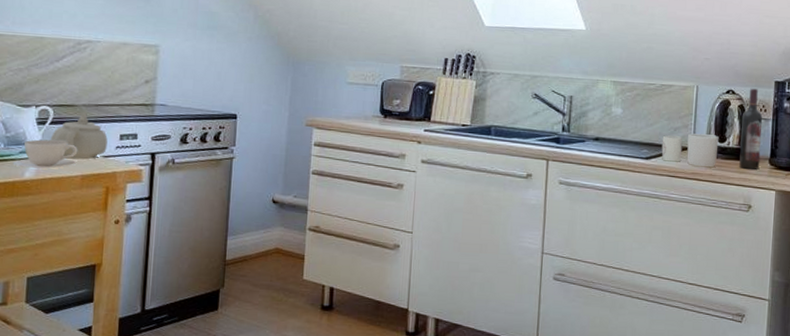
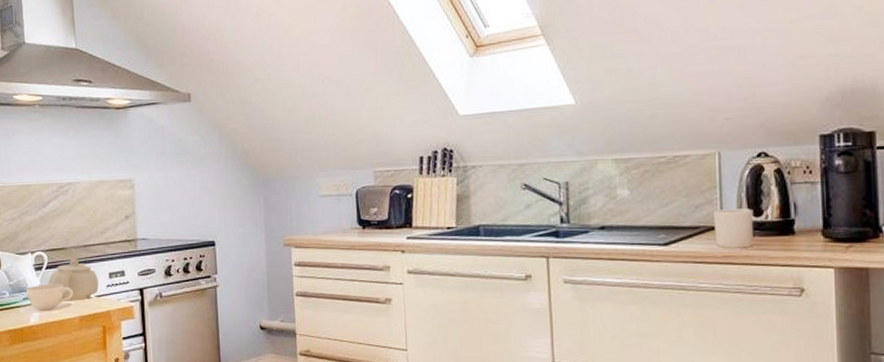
mug: present [661,135,683,162] -> none [682,214,709,246]
wine bottle: present [739,88,763,169] -> none [781,146,810,245]

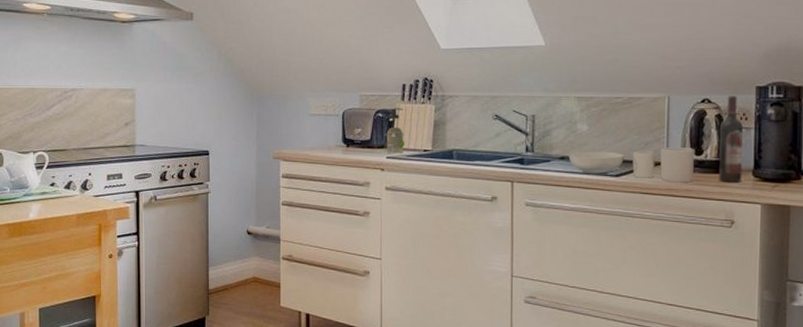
teacup: present [18,284,74,313] -> none [18,183,72,209]
teapot: present [48,255,99,301] -> none [48,157,97,200]
soap dispenser: none [402,183,426,234] -> present [384,108,405,154]
bowl: none [609,218,673,245] -> present [568,151,625,175]
mug: none [682,214,709,246] -> present [632,151,655,178]
wine bottle: none [781,146,810,245] -> present [719,95,744,182]

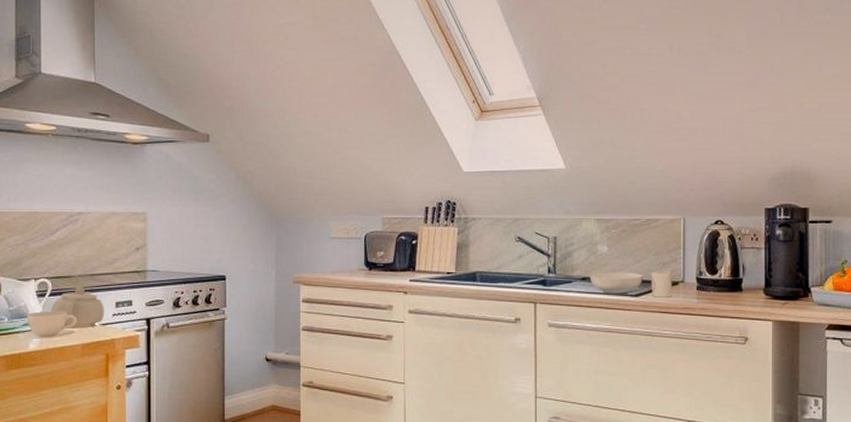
teacup: none [18,183,72,209] -> present [17,311,77,339]
teapot: none [48,157,97,200] -> present [50,284,104,329]
soap dispenser: present [384,108,405,154] -> none [407,231,428,277]
mug: present [660,147,695,183] -> none [677,267,710,301]
wine bottle: present [719,95,744,182] -> none [733,217,755,300]

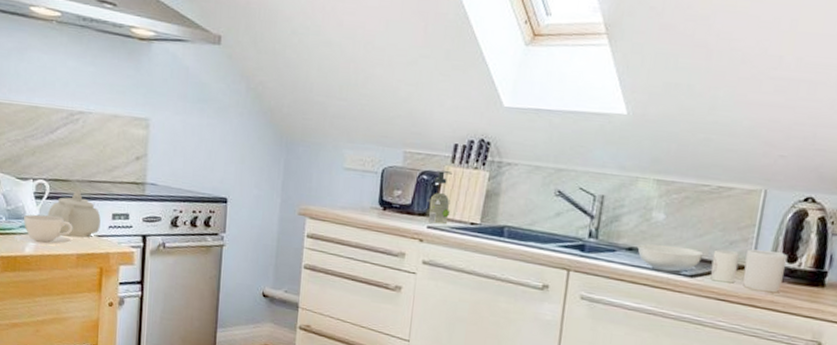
soap dispenser: none [407,231,428,277] -> present [426,170,452,225]
mug: none [677,267,710,301] -> present [742,249,788,293]

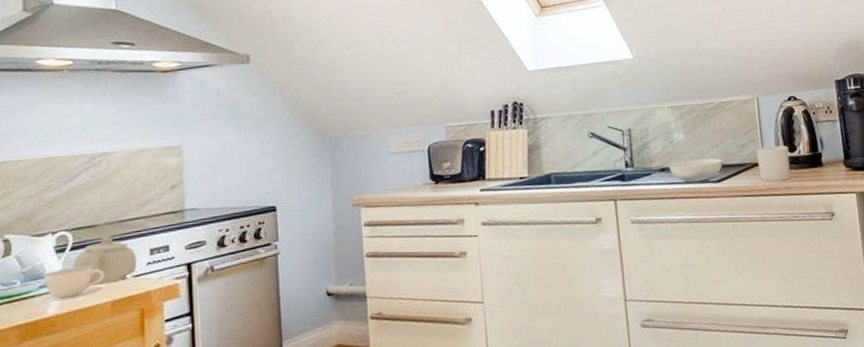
soap dispenser: present [426,170,452,225] -> none [475,136,499,186]
mug: present [710,249,740,283] -> none [730,152,754,181]

